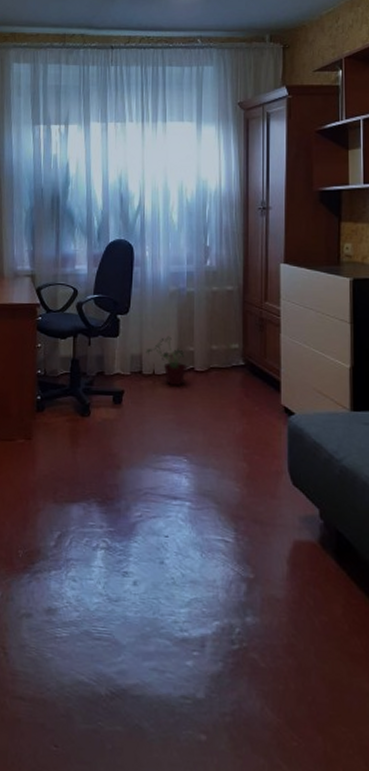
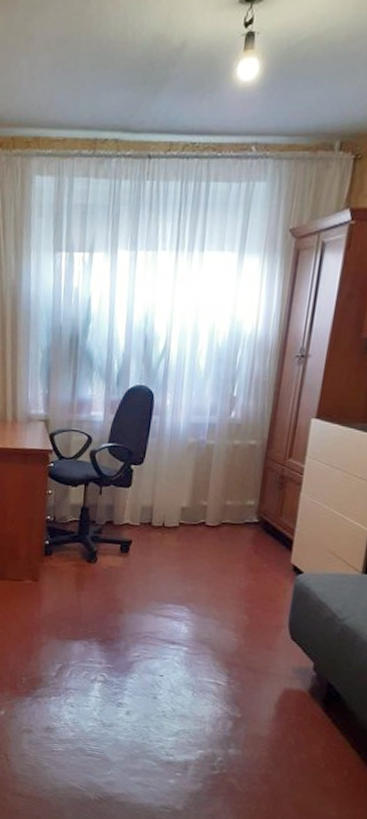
potted plant: present [145,336,187,387] -> none [157,489,198,540]

